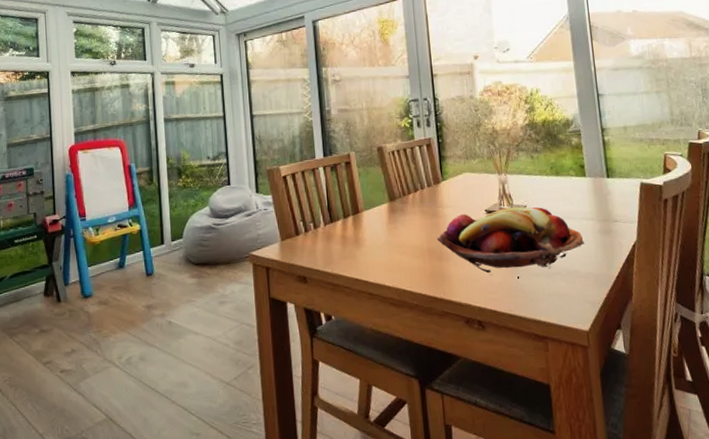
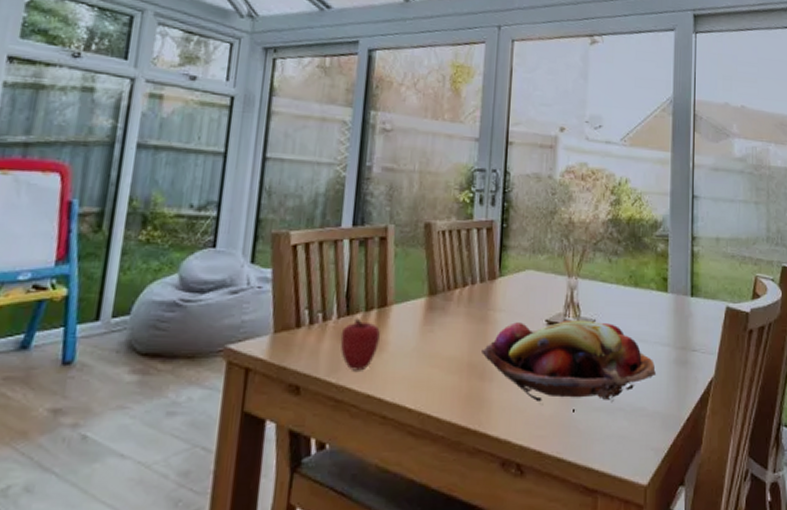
apple: none [329,224,358,263] -> present [340,318,380,371]

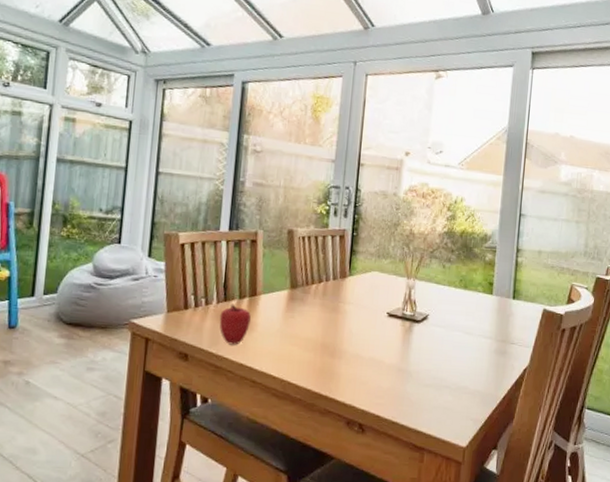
fruit basket: present [482,319,656,411] -> none [333,313,479,386]

